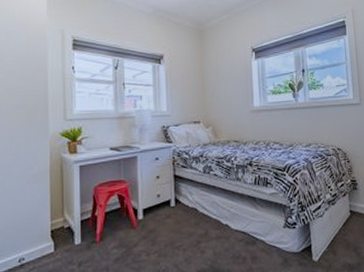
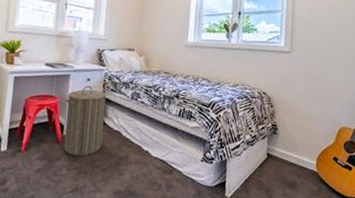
laundry hamper: none [135,164,179,240] -> present [63,85,107,157]

